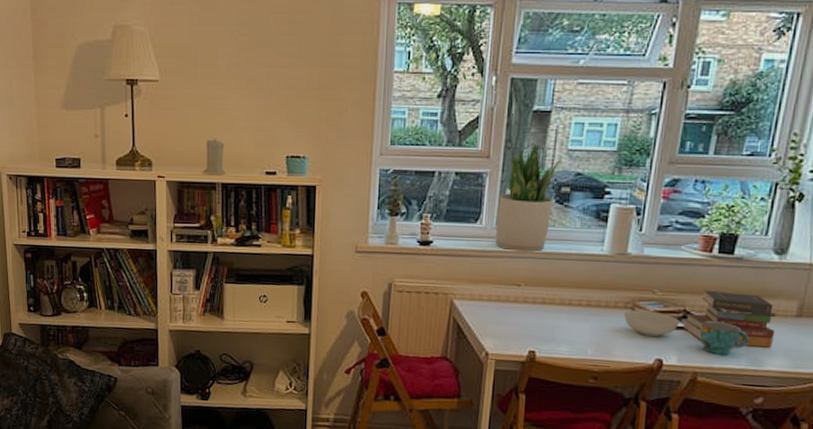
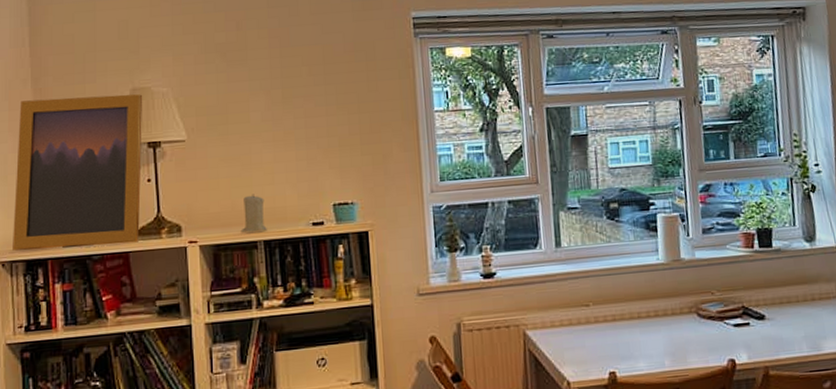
picture frame: none [17,30,124,171] -> present [12,94,143,251]
planter: present [495,143,562,252] -> none [553,165,606,272]
bowl: present [623,310,681,338] -> none [690,312,742,339]
books: present [683,290,776,348] -> none [744,282,825,334]
cup: present [699,320,749,355] -> none [760,312,805,346]

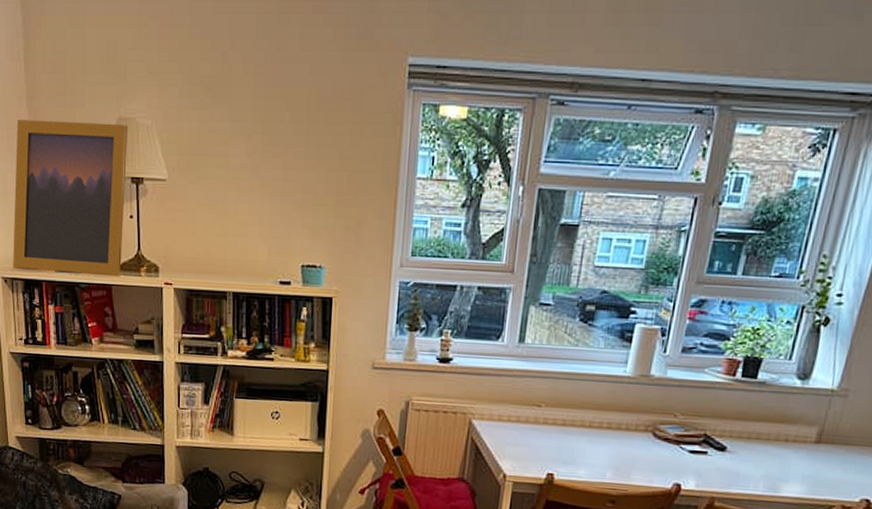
candle: present [241,194,267,233] -> none [212,244,237,283]

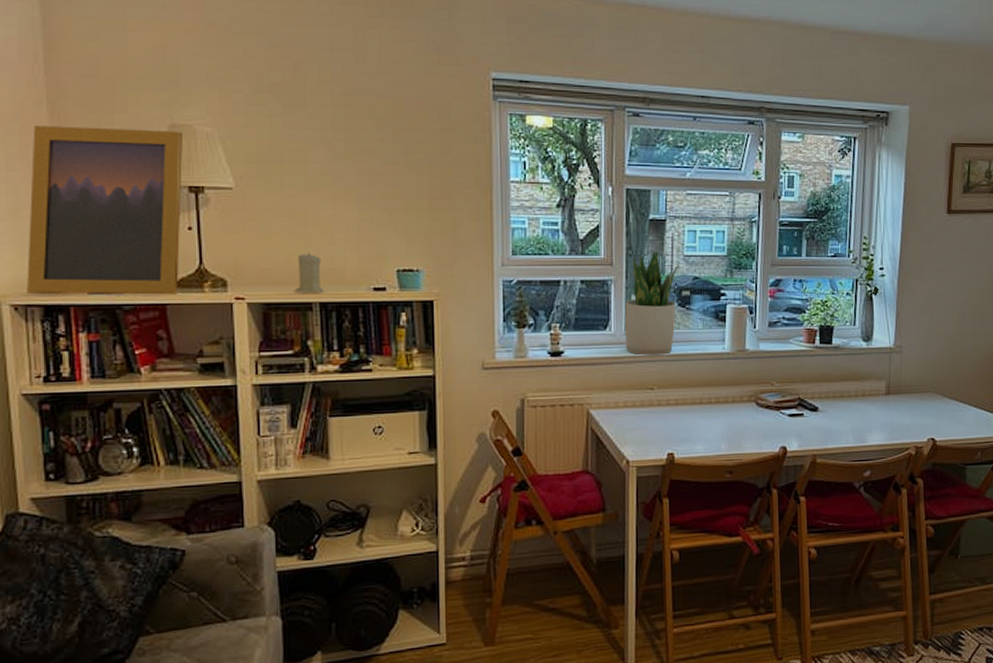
candle: none [212,244,237,283] -> present [294,252,323,293]
planter: none [517,259,589,372] -> present [624,250,680,356]

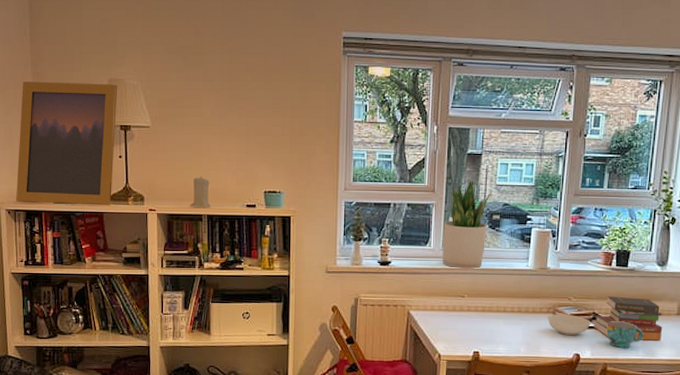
bowl: none [749,402,797,427] -> present [547,314,591,336]
books: none [799,377,872,426] -> present [593,296,663,341]
cup: none [813,405,853,436] -> present [606,320,644,348]

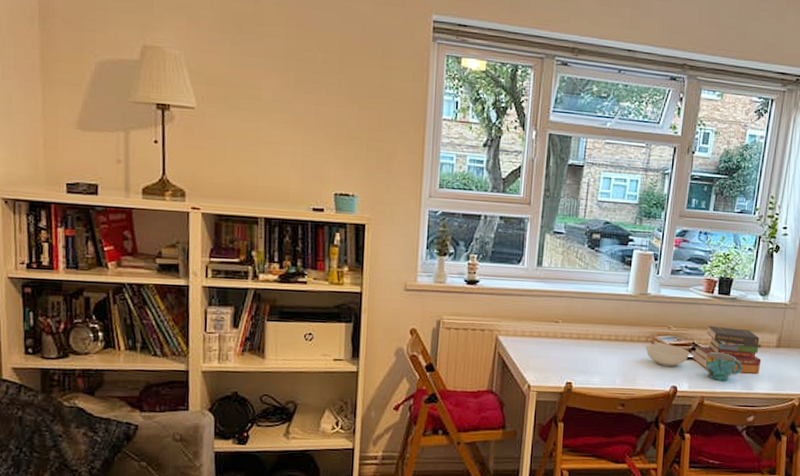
picture frame: present [16,82,118,206] -> none [16,39,155,200]
candle: present [190,176,210,207] -> none [243,171,269,209]
planter: present [442,180,492,269] -> none [536,194,593,292]

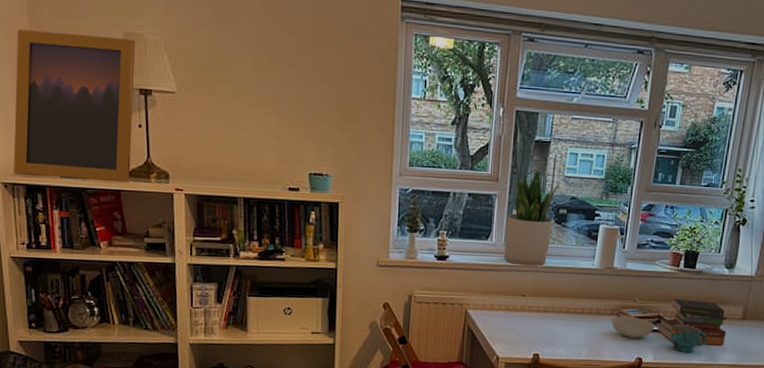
picture frame: none [16,39,155,200] -> present [13,29,136,183]
planter: none [536,194,593,292] -> present [504,170,560,266]

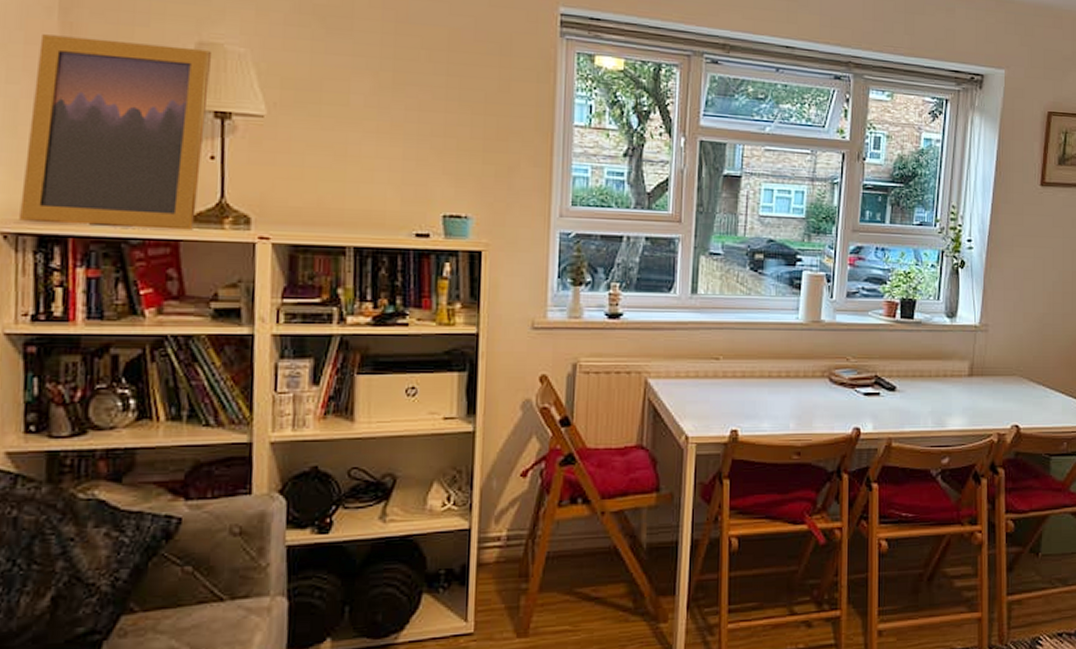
planter: present [504,170,560,266] -> none [690,208,754,322]
bowl: present [611,316,656,339] -> none [821,378,873,406]
books: present [657,298,727,346] -> none [876,354,953,408]
cup: present [670,324,707,353] -> none [890,384,933,418]

